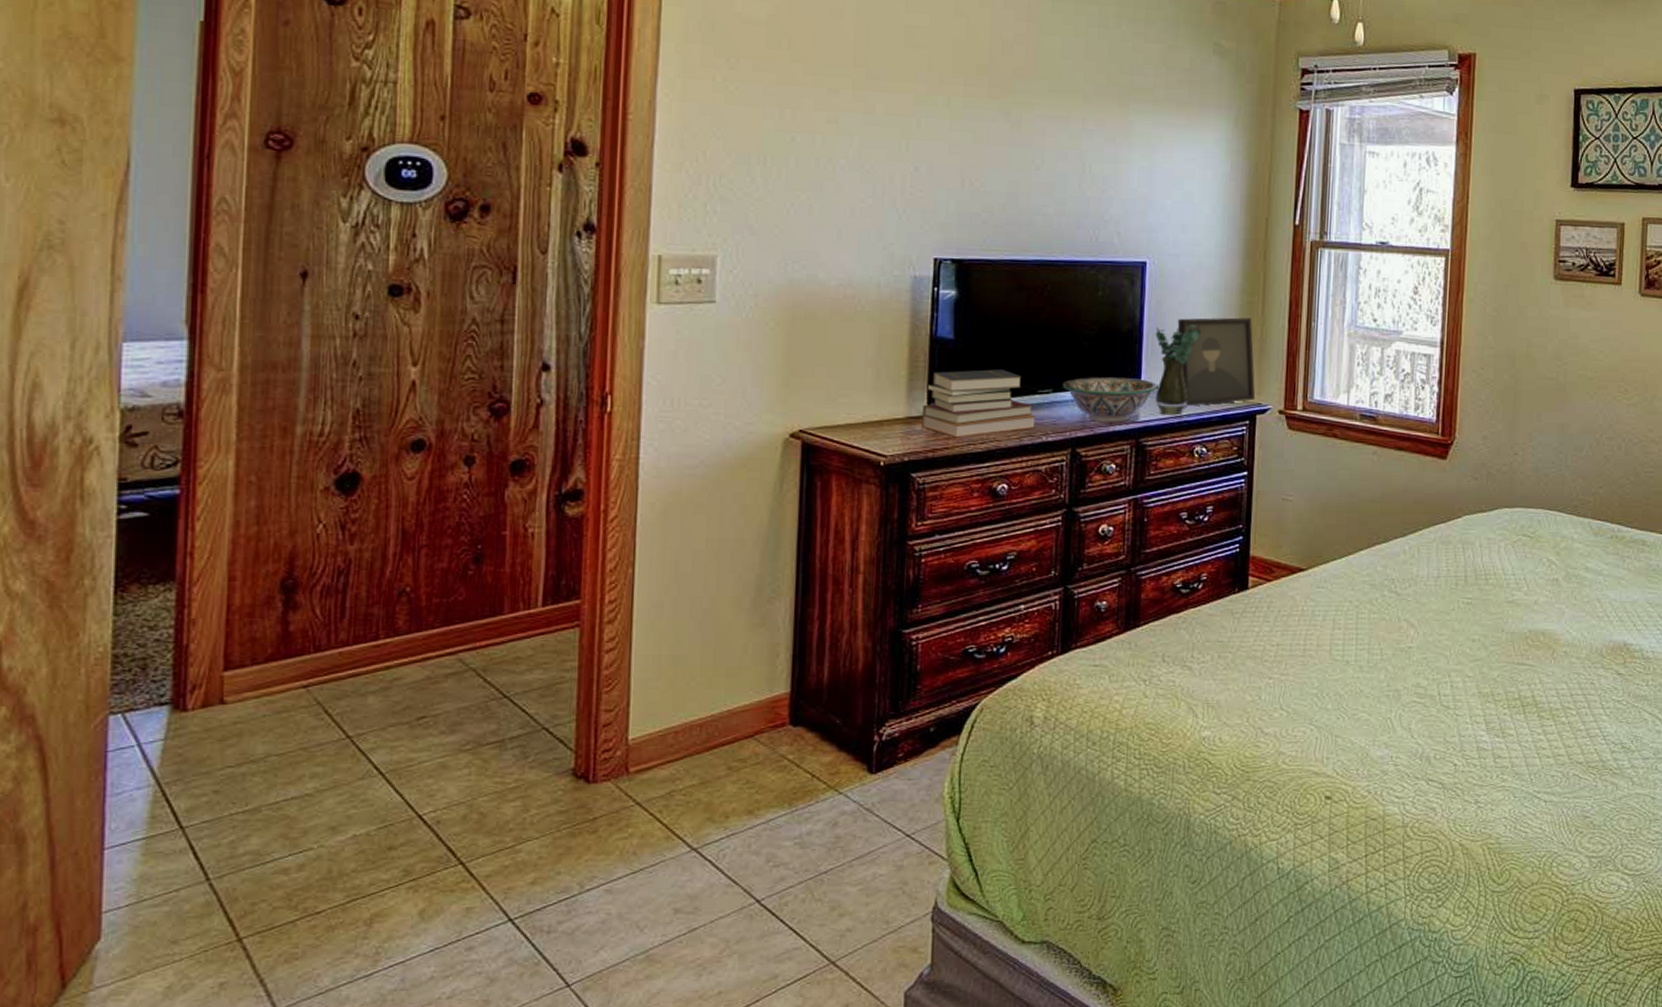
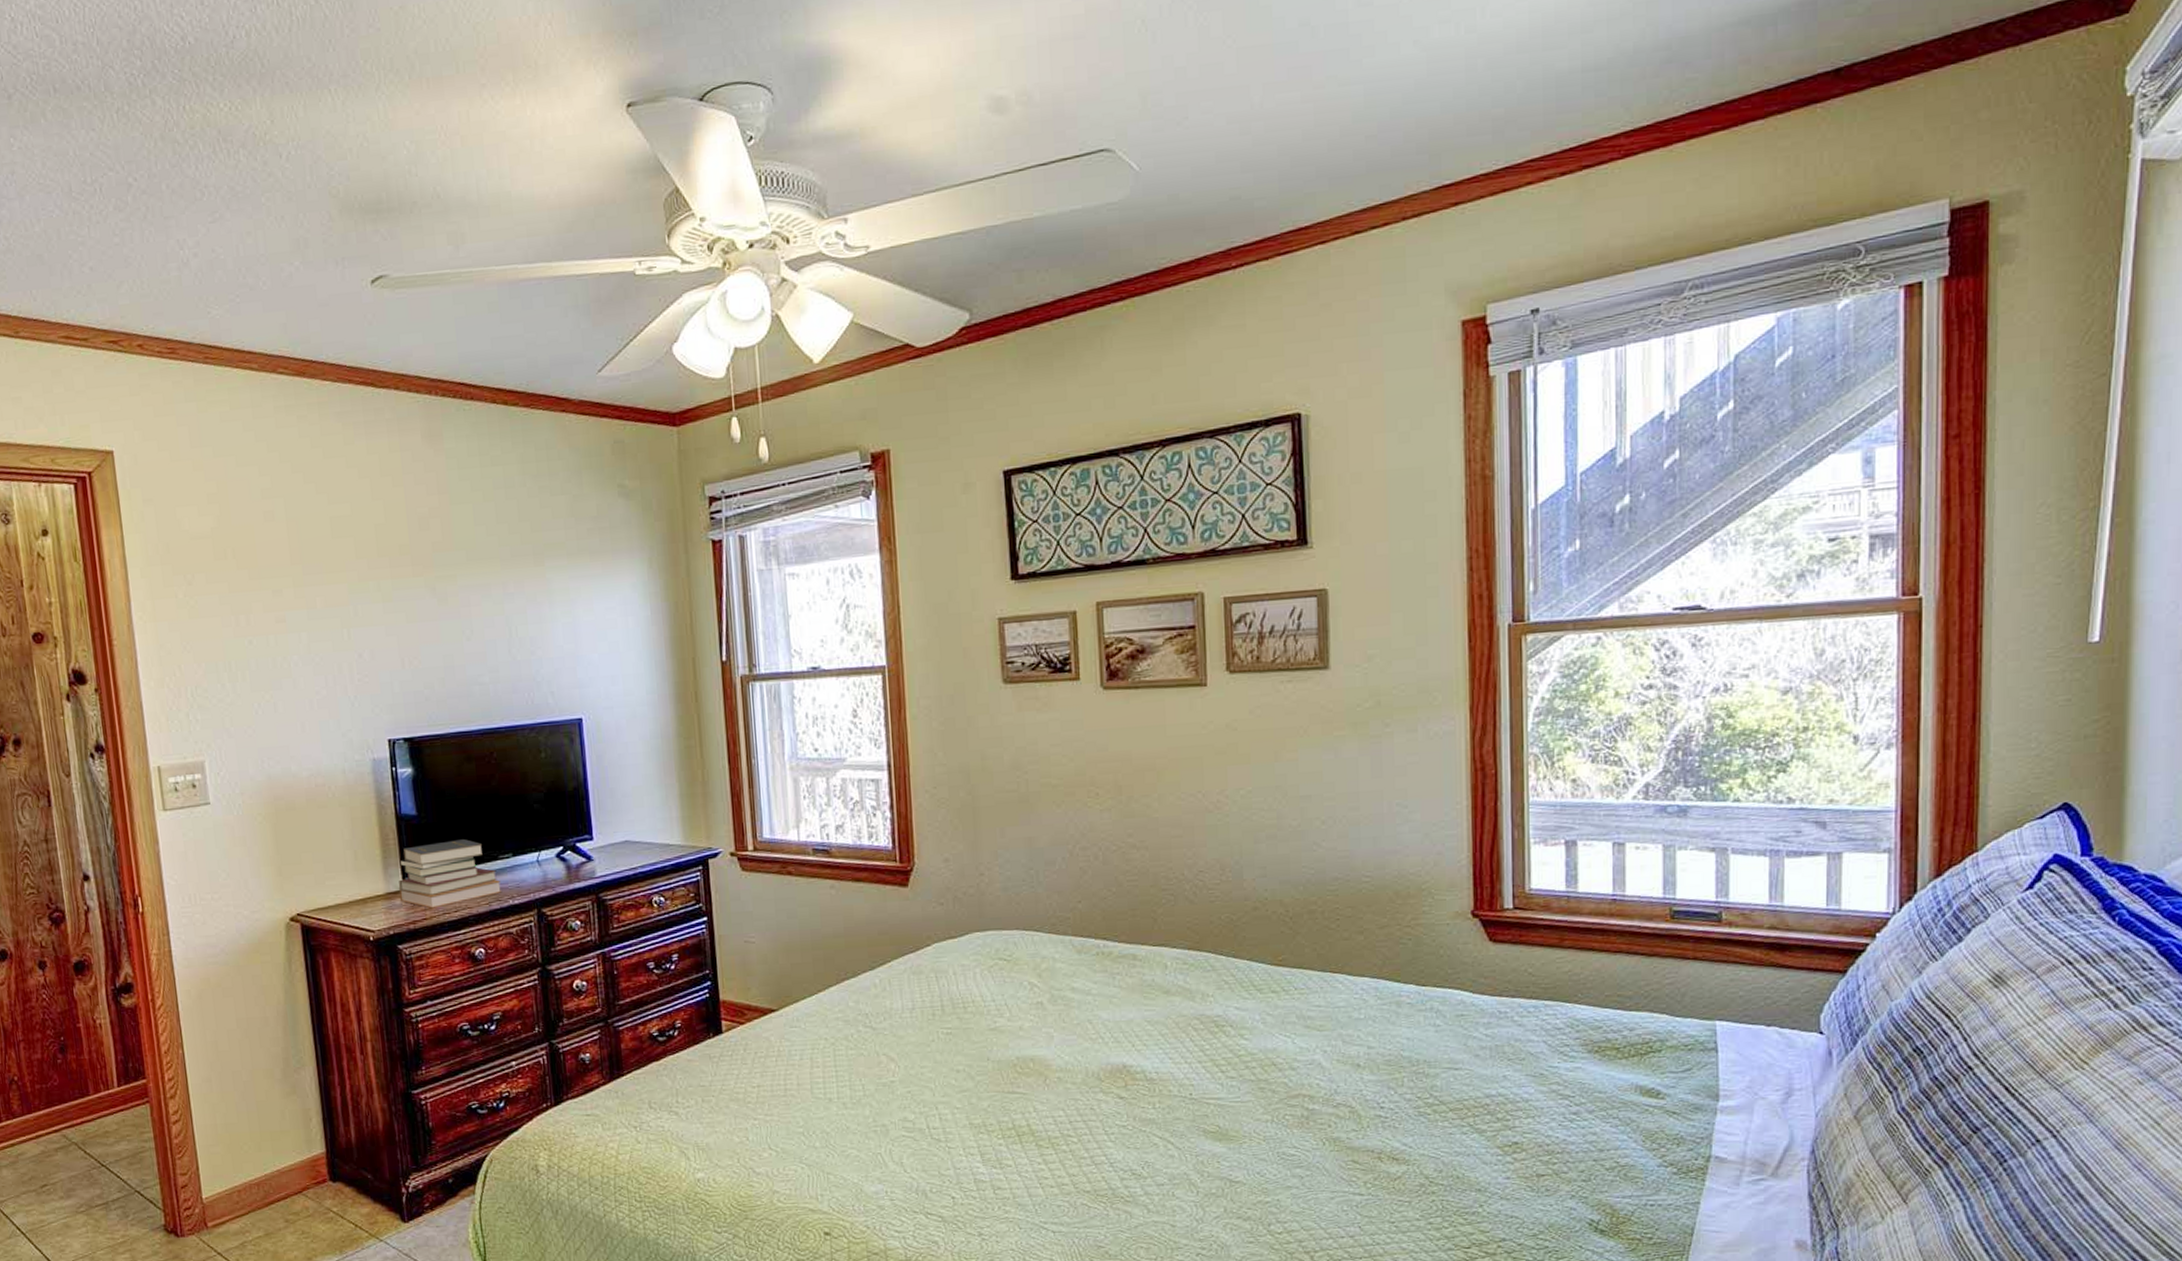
decorative bowl: present [1062,376,1158,422] -> none [520,834,610,881]
vase: present [1155,323,1201,416] -> none [600,773,644,869]
picture frame: present [1177,317,1256,407] -> none [619,762,706,858]

